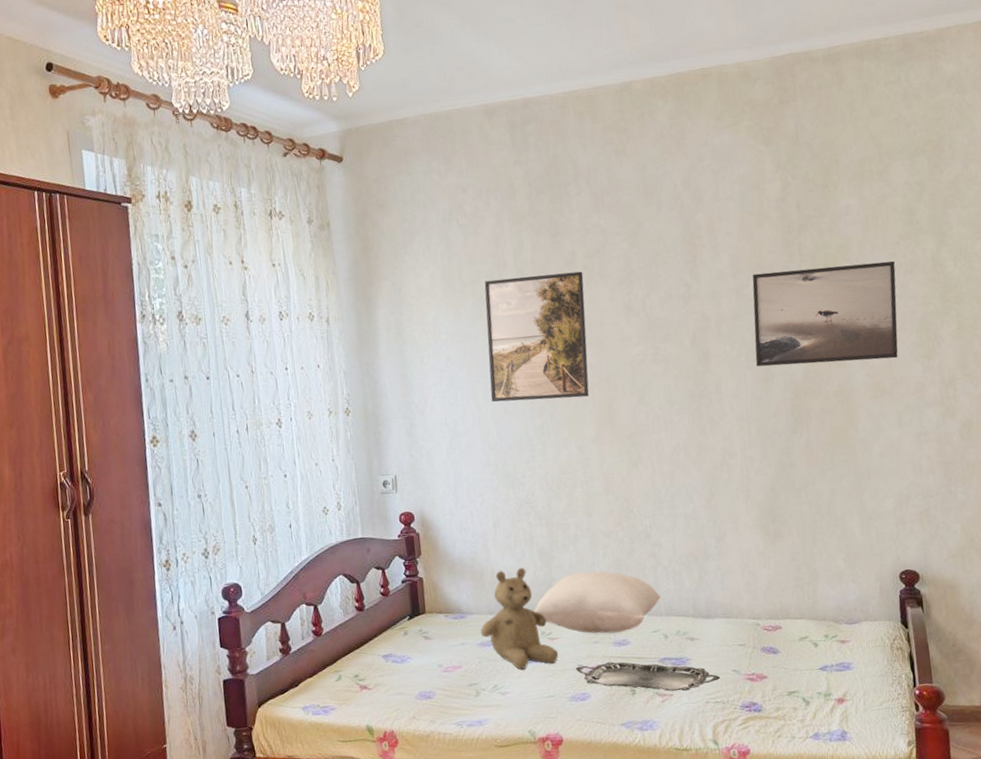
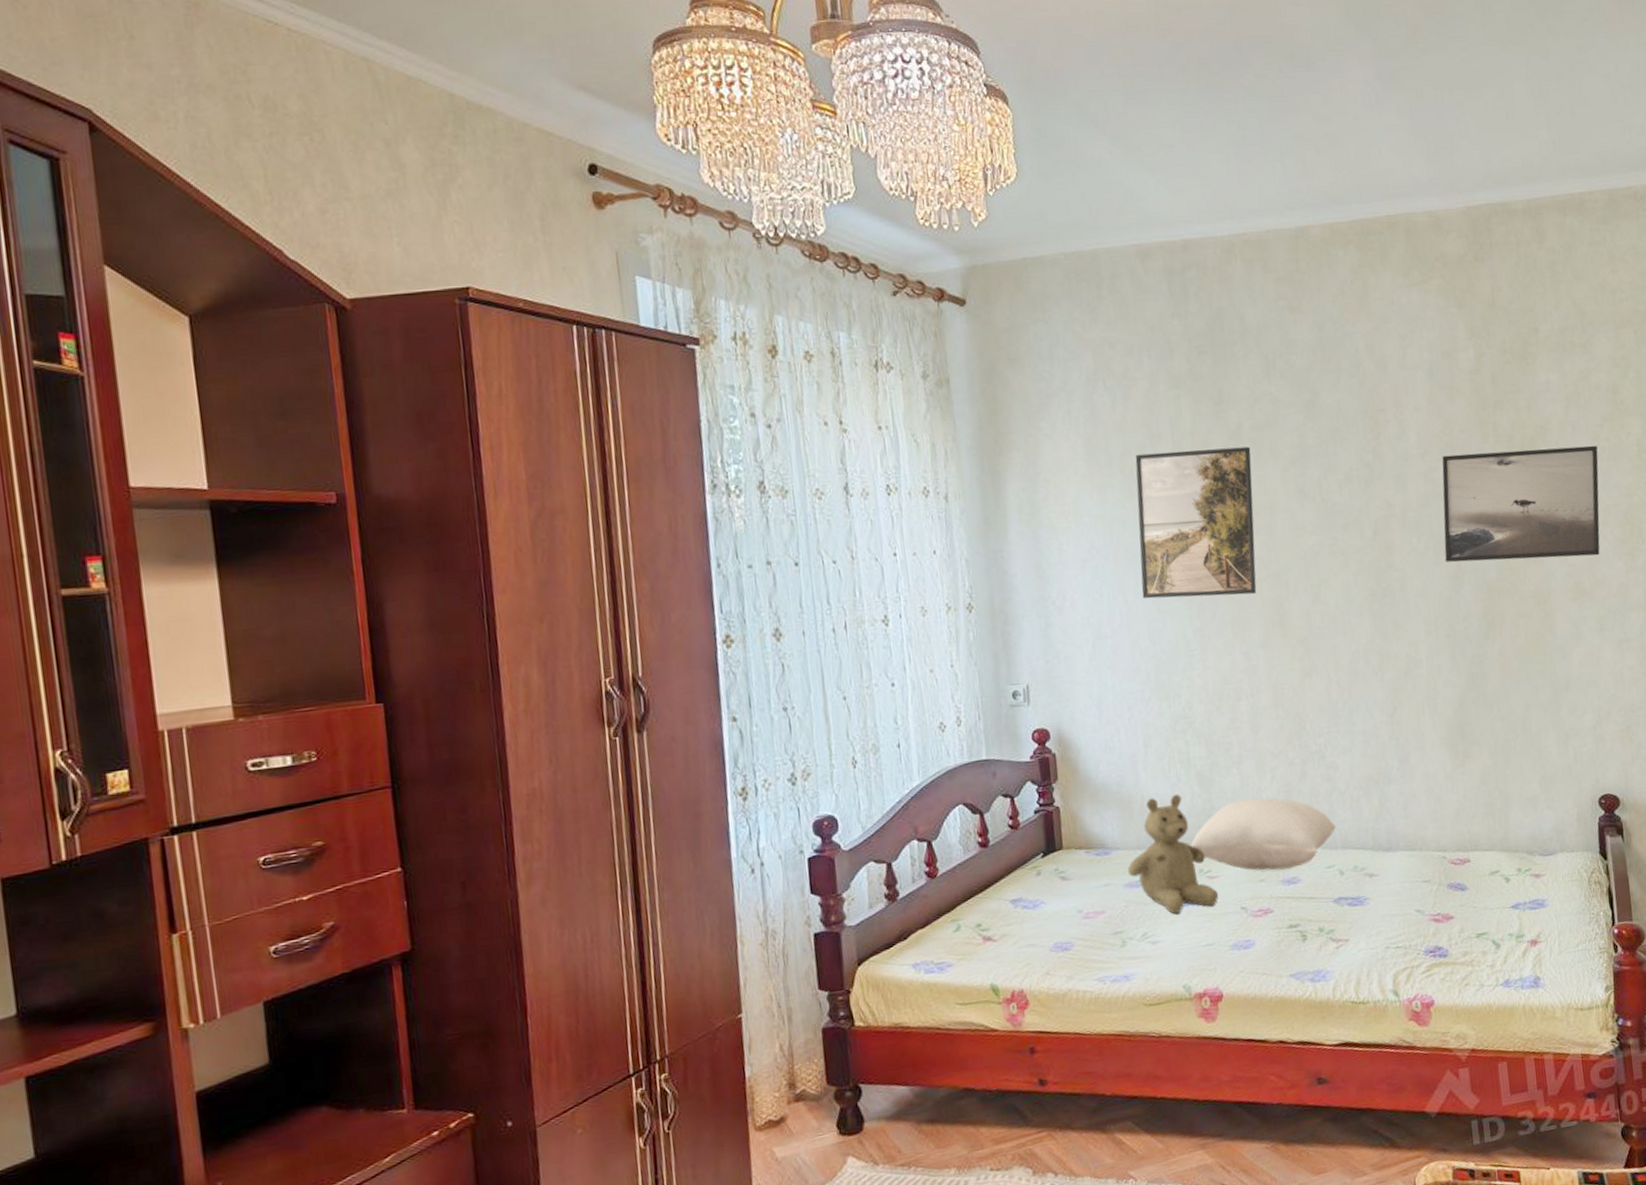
serving tray: present [576,661,720,691] -> none [1239,902,1401,936]

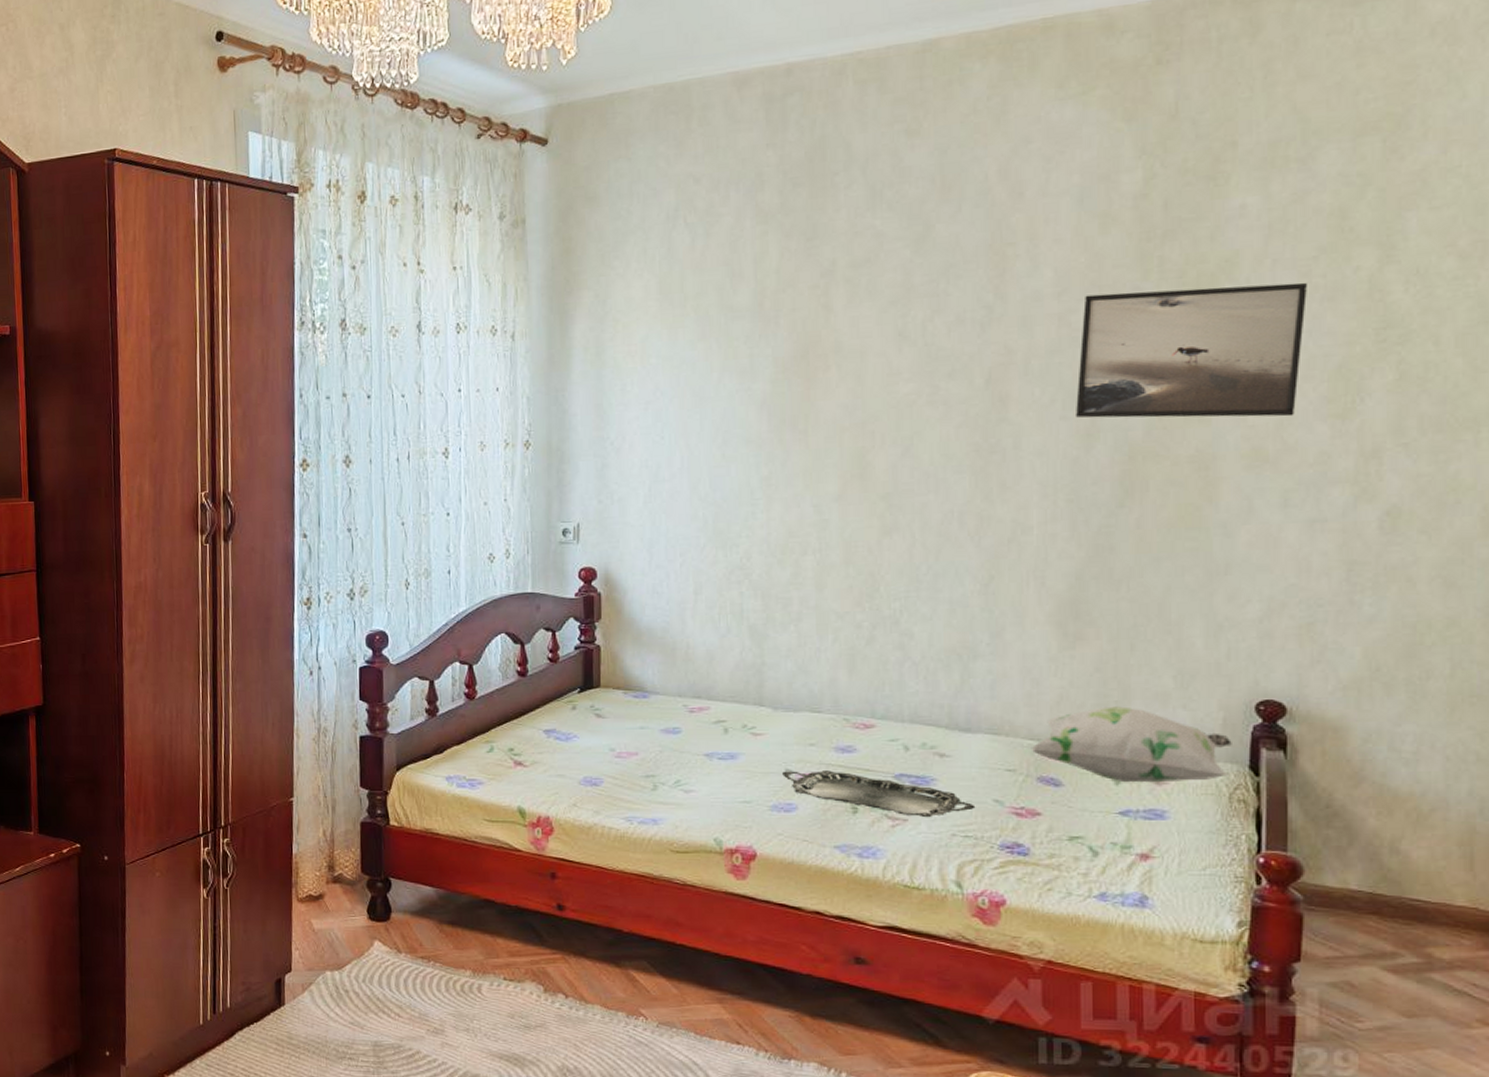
teddy bear: present [1127,793,1218,914] -> none [665,645,761,765]
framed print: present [1135,446,1257,599] -> none [706,285,844,444]
pillow: present [1190,797,1337,871] -> none [735,658,906,736]
serving tray: none [1239,902,1401,936] -> present [782,770,974,818]
decorative pillow: none [1440,812,1588,880] -> present [1031,706,1232,783]

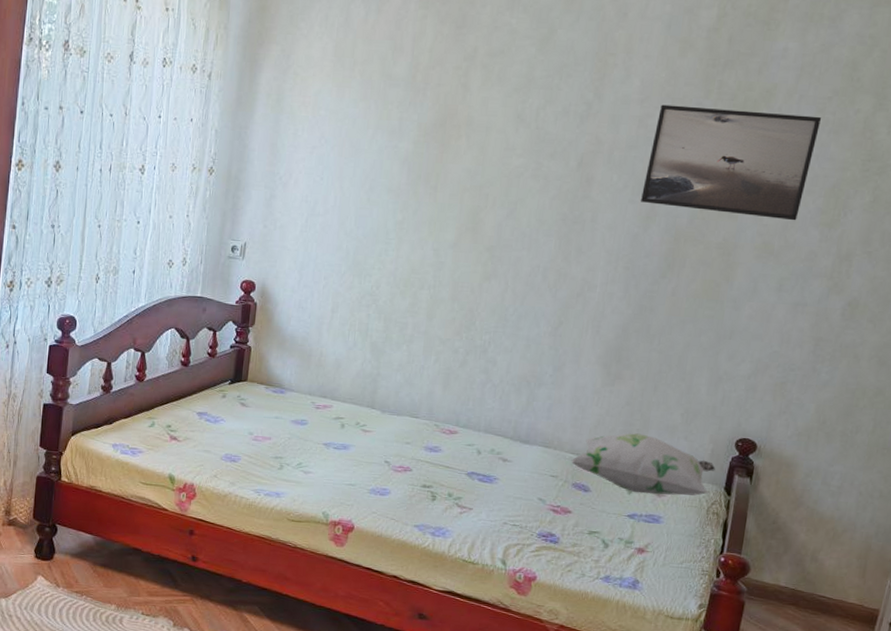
serving tray: present [782,770,974,818] -> none [382,462,523,509]

